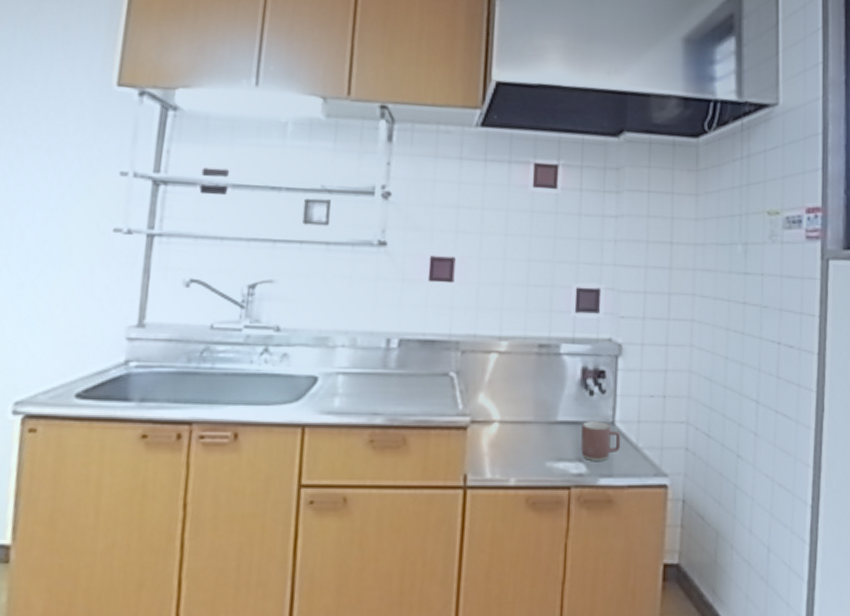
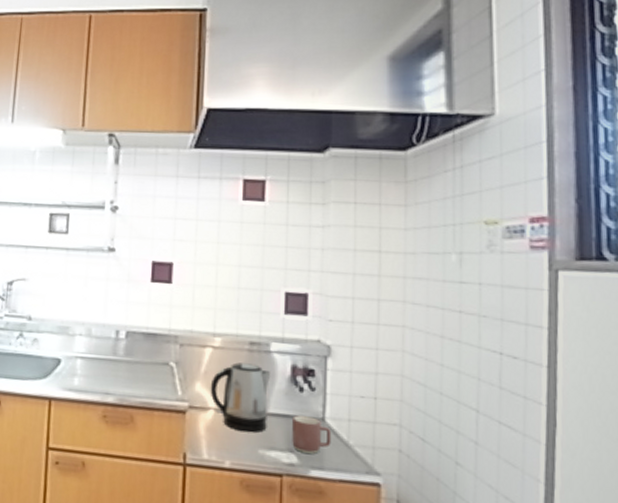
kettle: none [494,368,559,443] -> present [210,362,270,432]

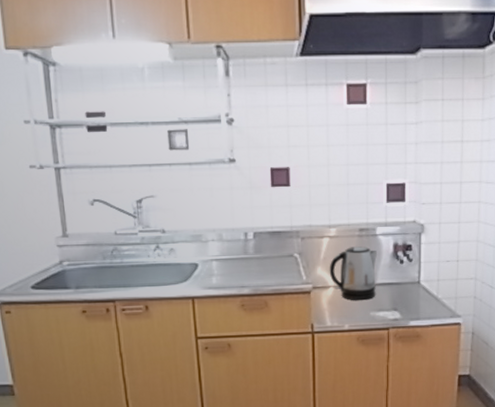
mug: present [292,415,332,454] -> none [395,282,425,309]

